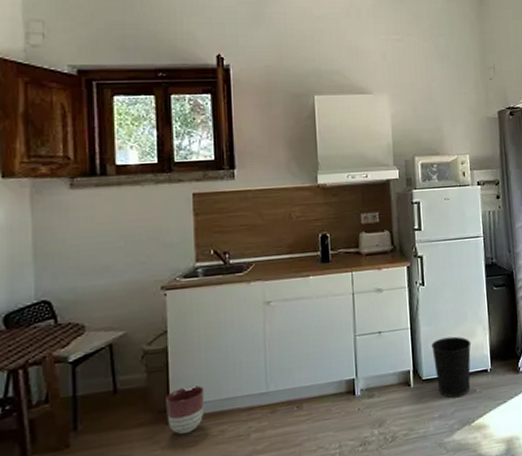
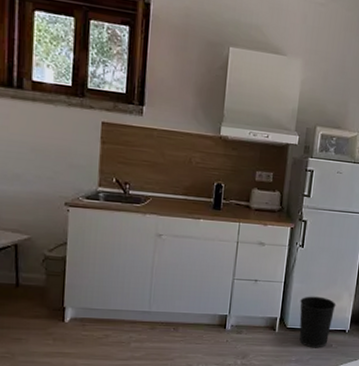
planter: present [166,385,205,435] -> none [60,293,95,332]

